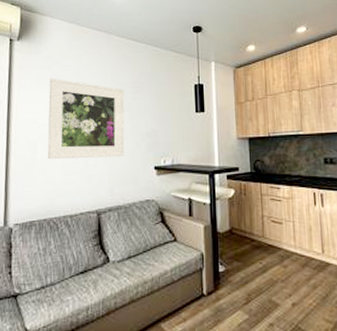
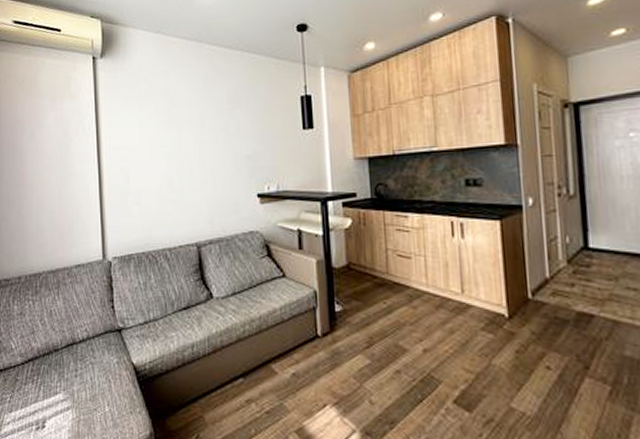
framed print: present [47,78,125,160] -> none [137,98,223,189]

